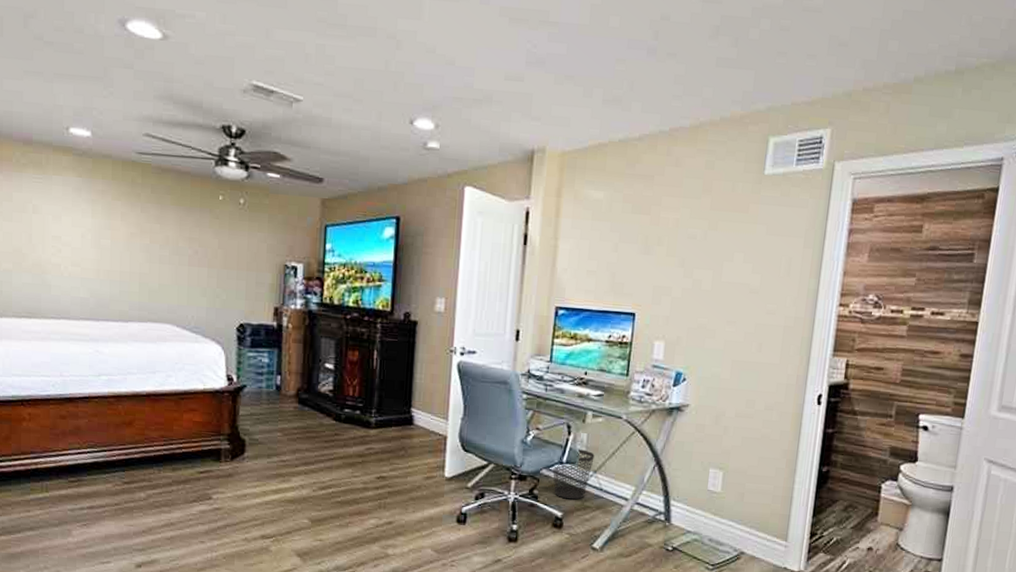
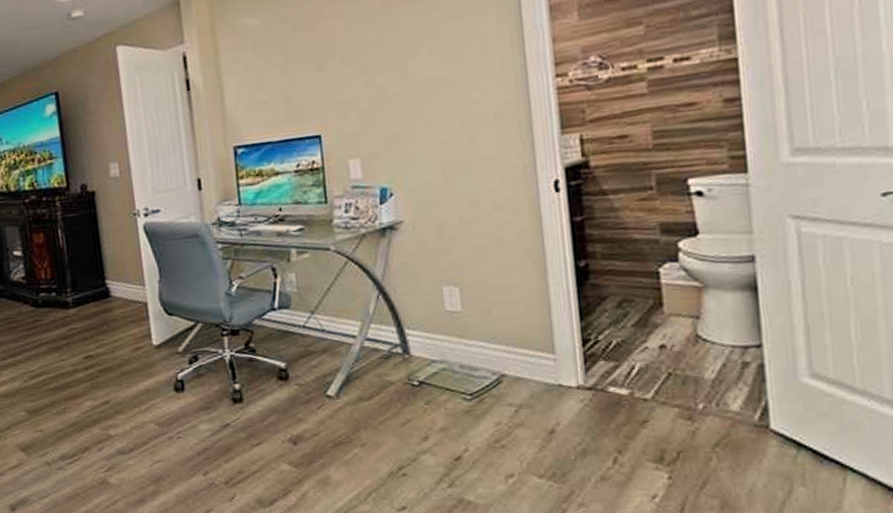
wastebasket: present [552,449,595,500] -> none [264,291,309,348]

